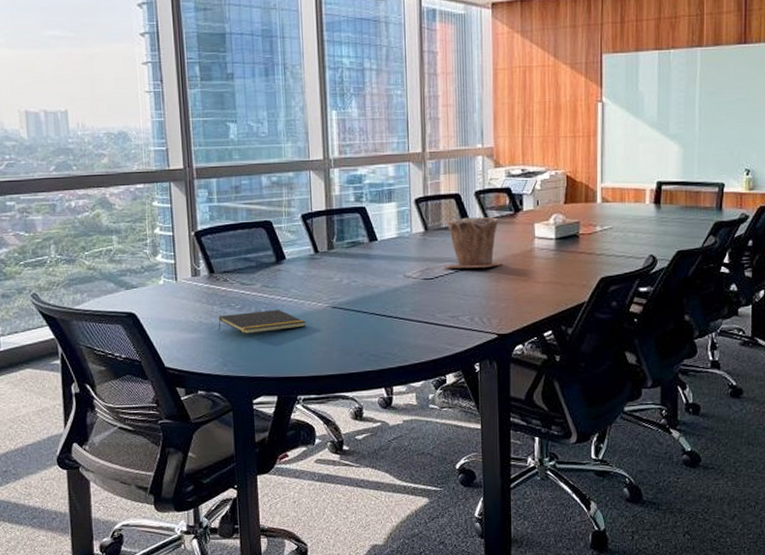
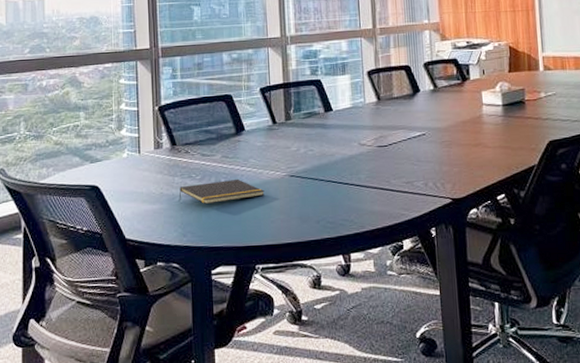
plant pot: present [443,216,503,269] -> none [396,86,453,136]

